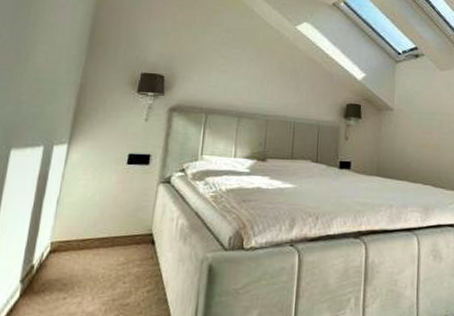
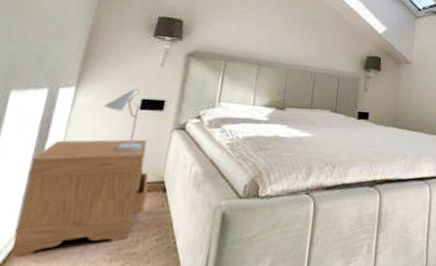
nightstand: none [16,193,138,306] -> present [11,139,149,256]
table lamp: none [94,143,131,206] -> present [104,88,142,152]

